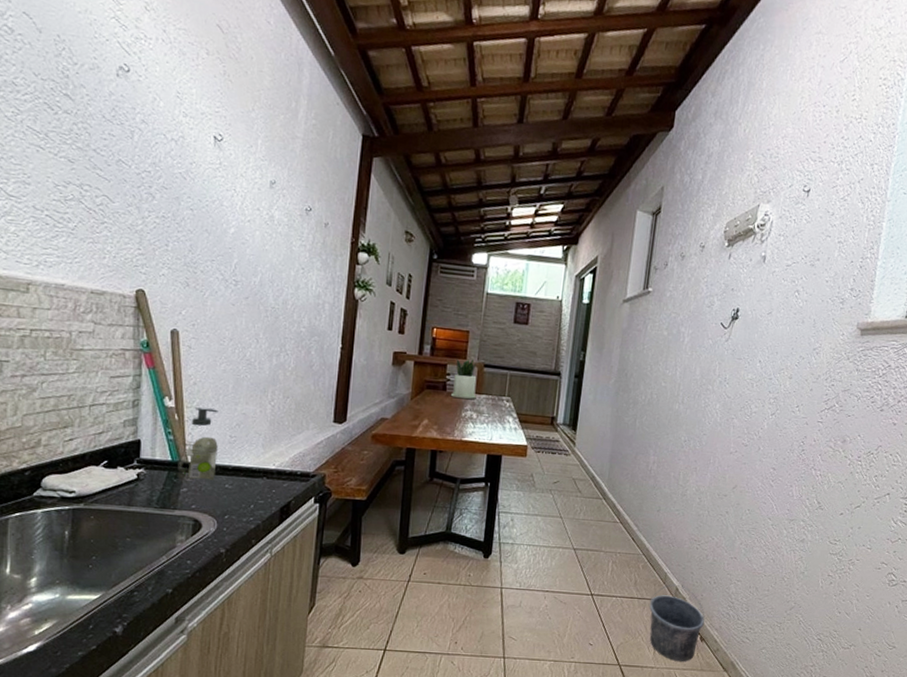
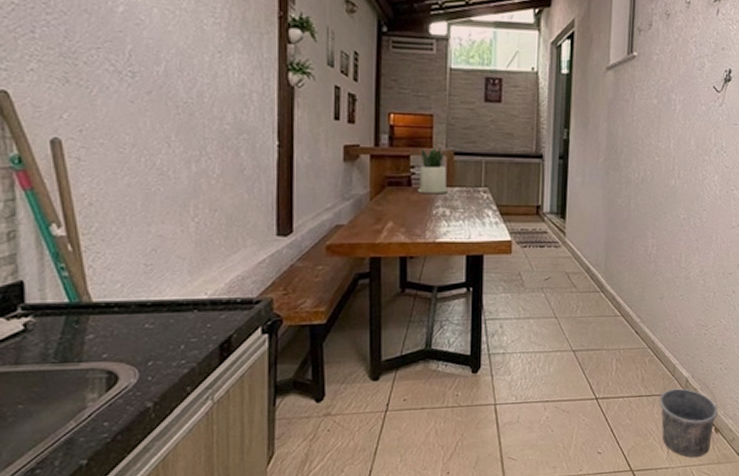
soap dispenser: present [177,407,218,480] -> none [78,233,131,324]

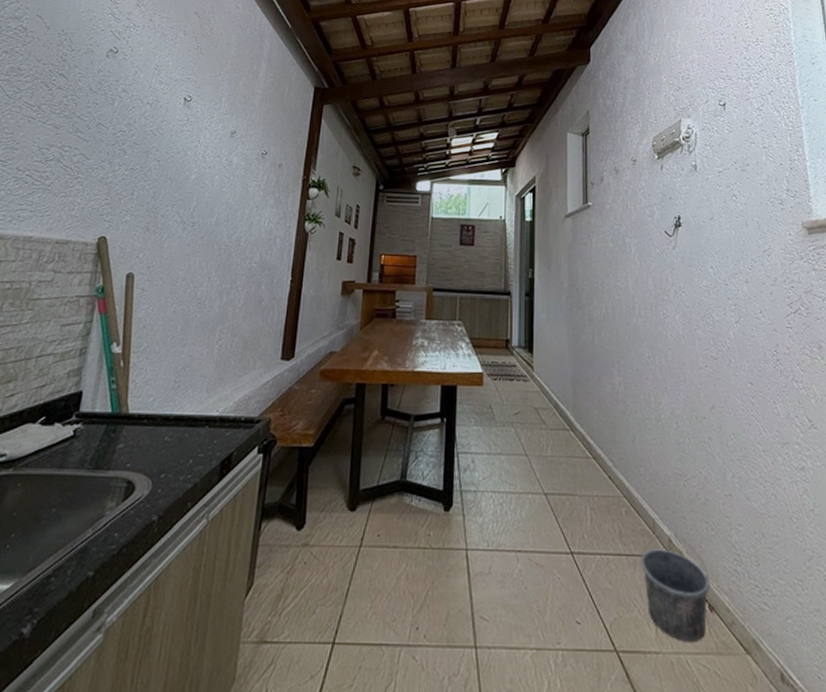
planter: present [417,147,448,195] -> none [400,283,427,326]

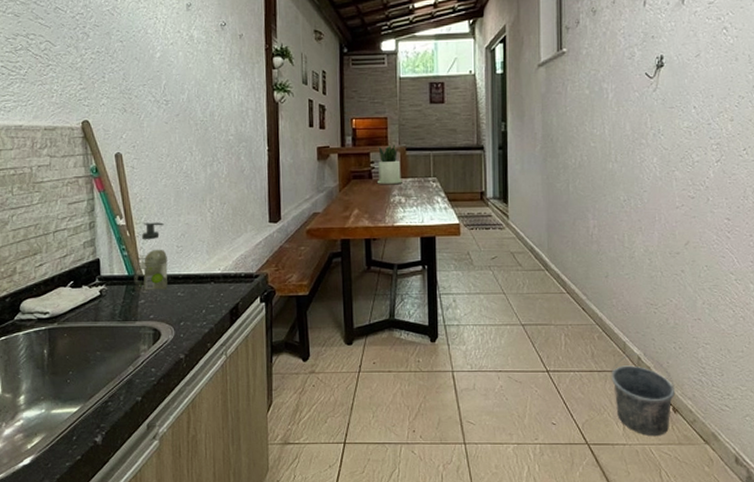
soap dispenser: none [115,352,165,434] -> present [134,222,168,292]
planter: none [400,283,427,326] -> present [376,144,403,185]

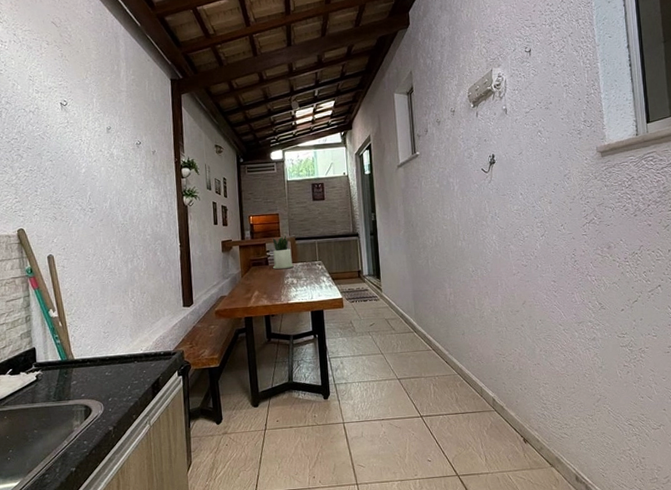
soap dispenser: present [134,222,168,292] -> none [66,312,97,374]
bucket: present [611,353,674,436] -> none [472,395,524,464]

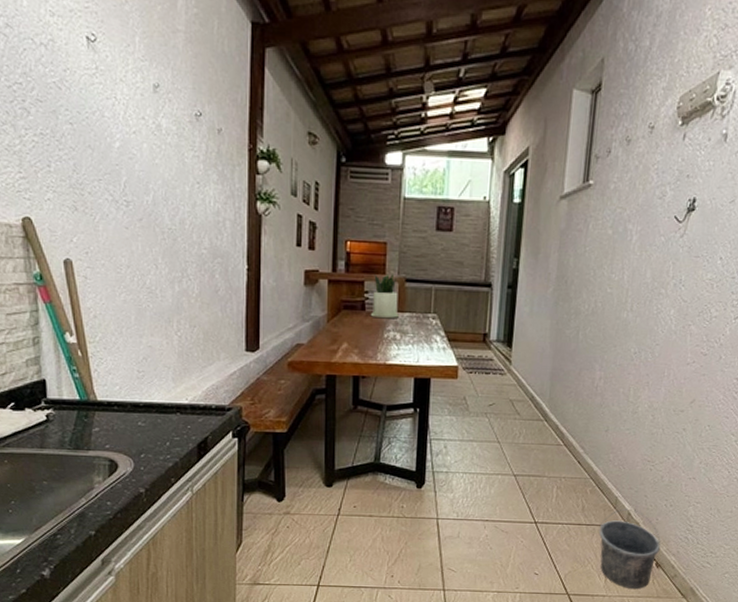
bucket: none [472,395,524,464] -> present [598,508,661,589]

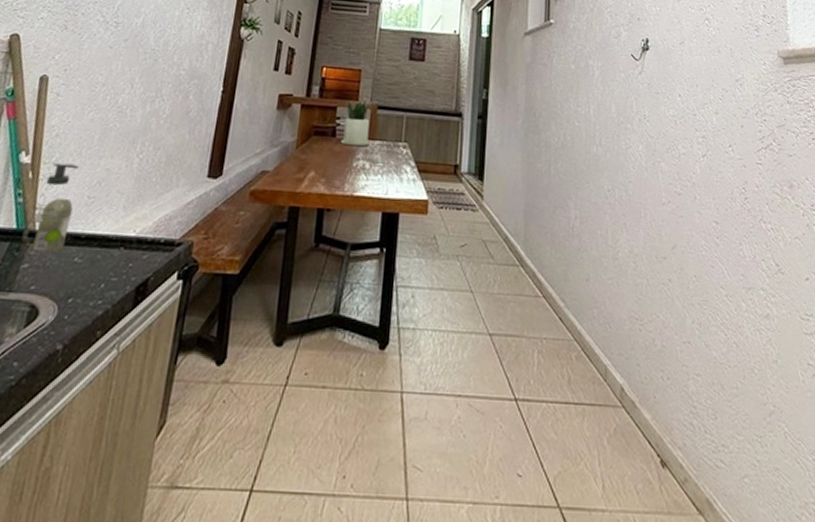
soap dispenser: none [86,342,127,419] -> present [20,163,79,253]
bucket: present [598,508,661,589] -> none [589,381,662,500]

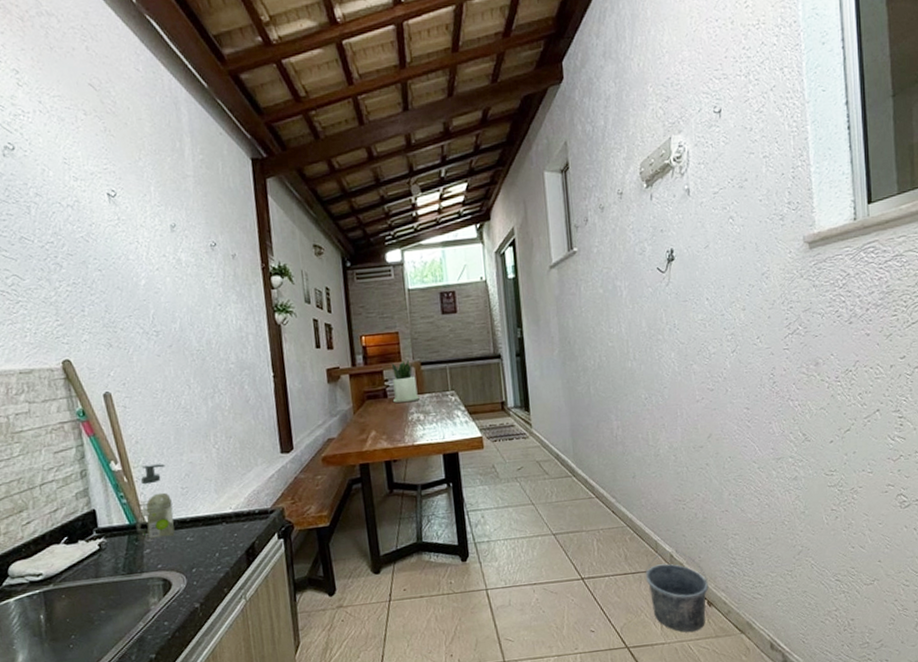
bucket: none [589,381,662,500] -> present [645,550,708,632]

